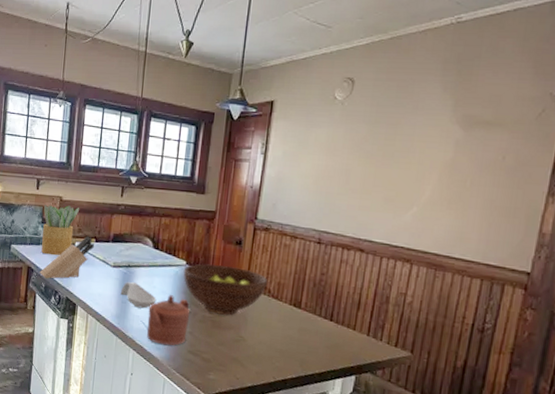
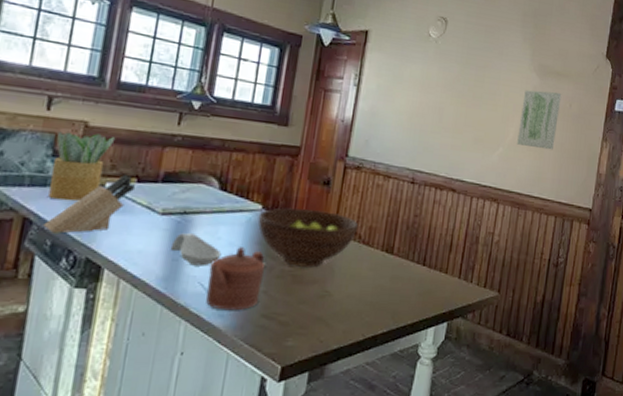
wall art: none [434,144,493,208] -> present [517,90,562,150]

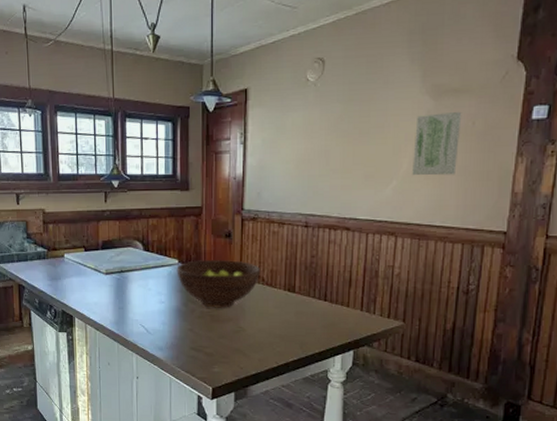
knife block: present [43,174,135,234] -> none [31,246,84,294]
potted plant: present [48,131,116,201] -> none [27,217,65,270]
spoon rest: present [170,232,222,267] -> none [116,286,154,312]
teapot: present [206,247,266,311] -> none [146,295,188,345]

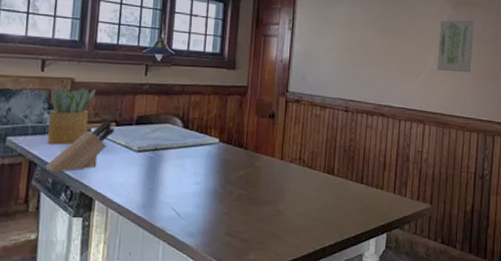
potted plant: none [27,217,65,270] -> present [47,88,97,145]
knife block: none [31,246,84,294] -> present [45,119,114,173]
fruit bowl: present [176,259,261,308] -> none [216,139,302,190]

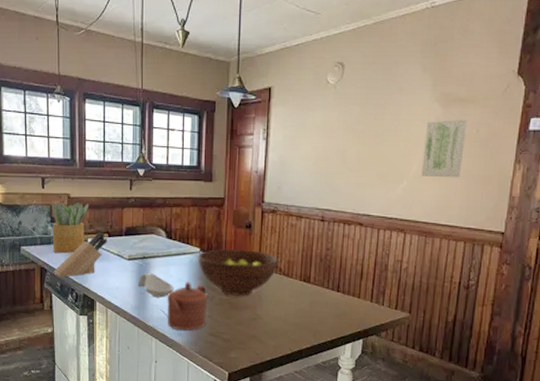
spoon rest: none [146,165,189,194] -> present [137,272,174,298]
teapot: none [179,176,226,231] -> present [167,282,208,331]
fruit bowl: none [216,139,302,190] -> present [198,248,279,296]

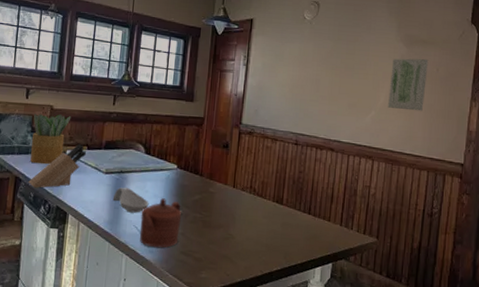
fruit bowl: present [198,248,279,296] -> none [174,166,253,215]

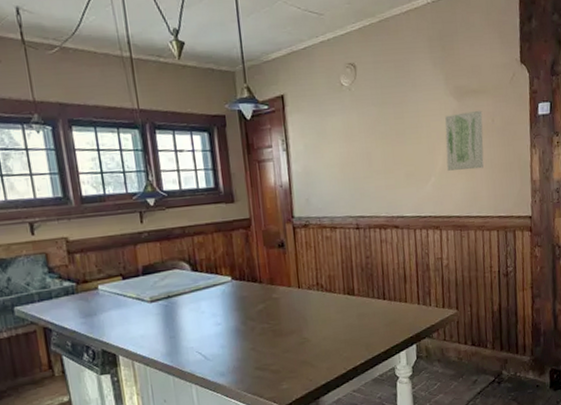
knife block: present [28,143,86,188] -> none [60,275,122,335]
potted plant: present [30,113,72,164] -> none [47,246,95,308]
spoon rest: present [112,187,149,213] -> none [165,312,209,339]
teapot: present [140,198,182,248] -> none [201,315,250,371]

